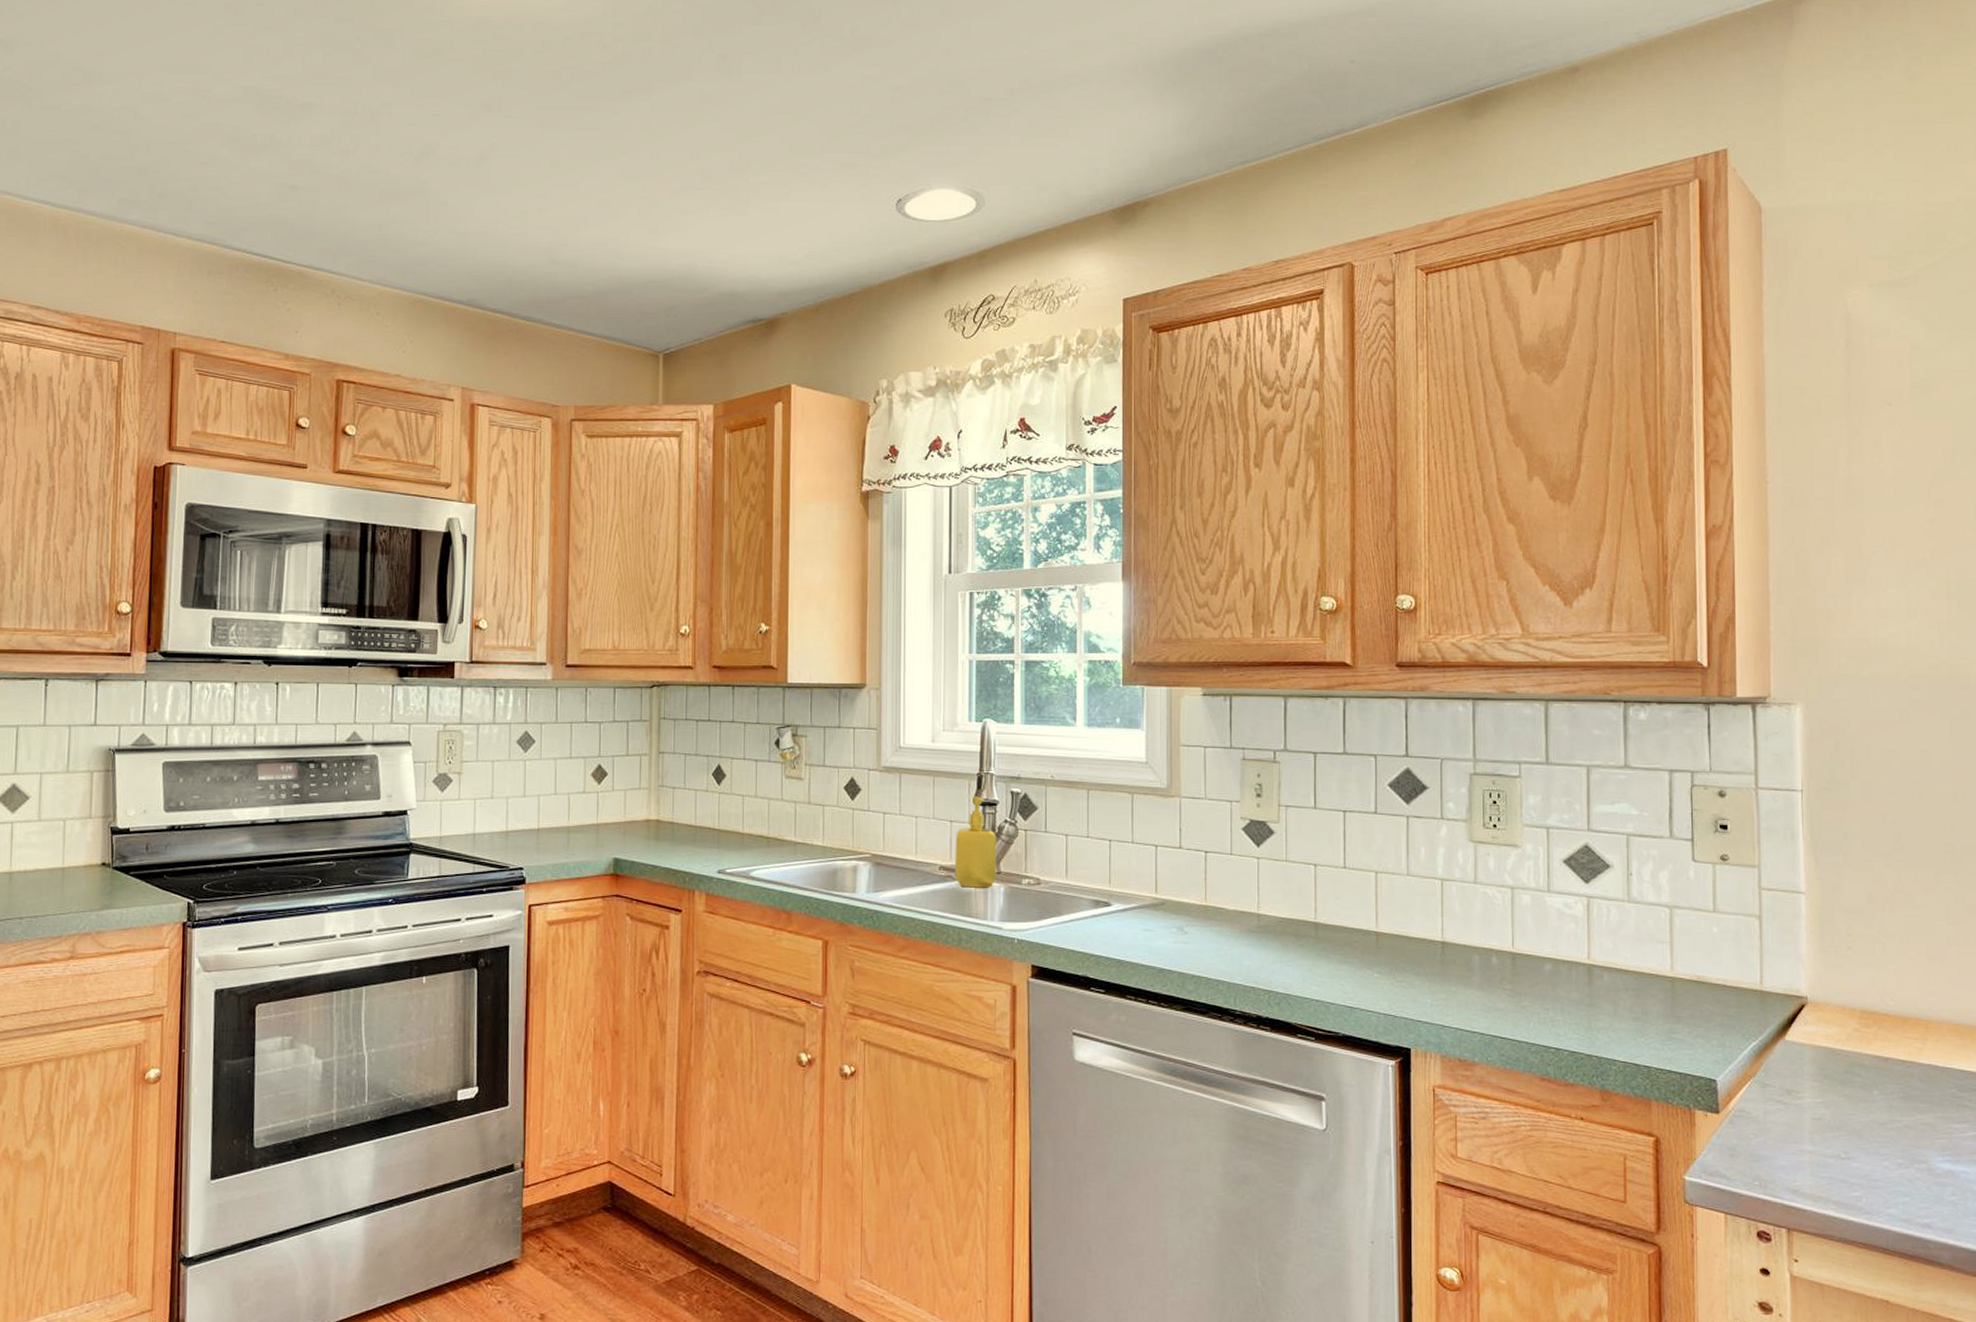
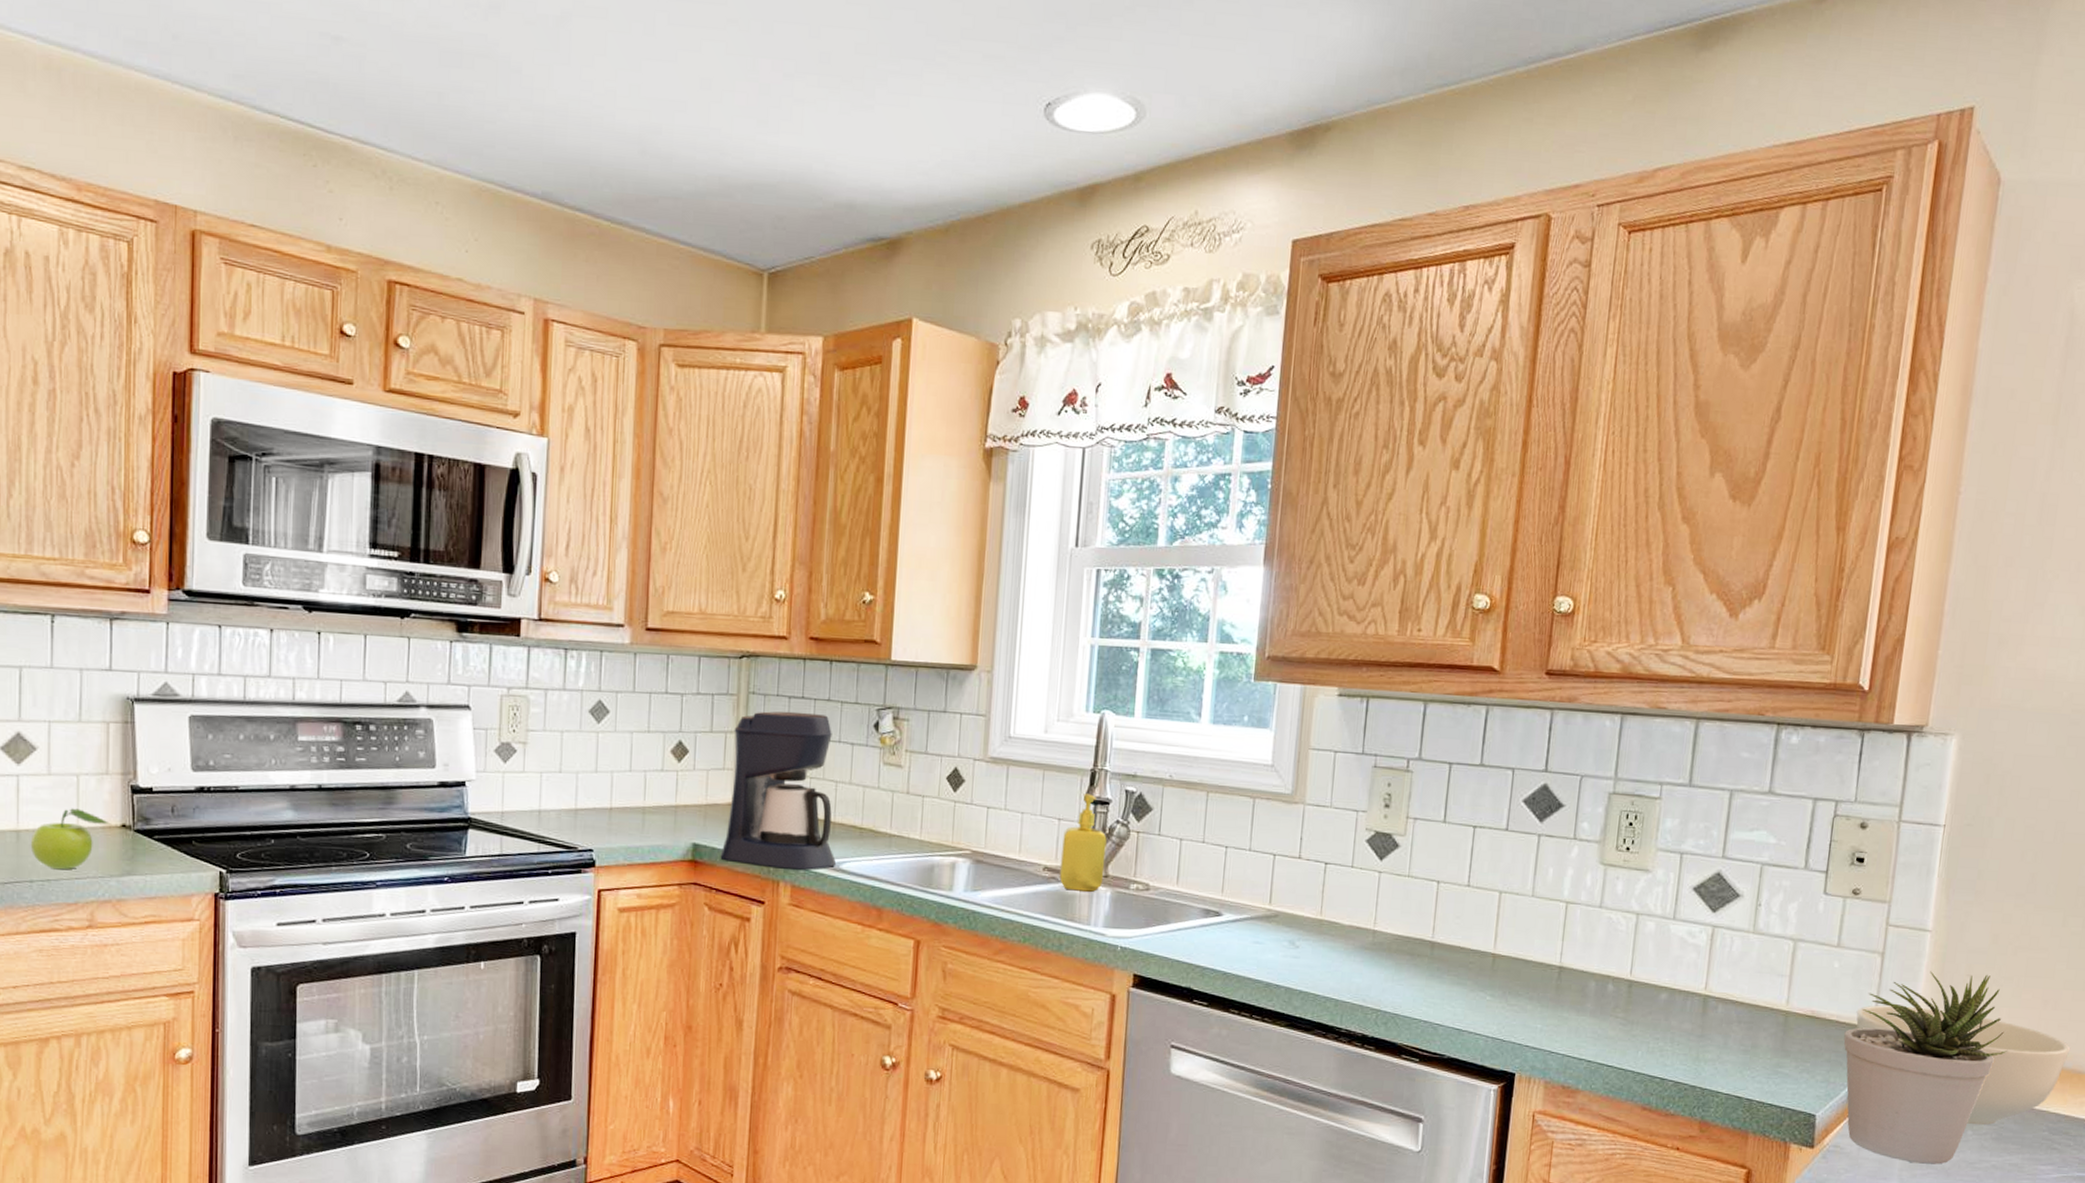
fruit: none [21,850,92,907] -> present [30,808,111,870]
coffee maker: none [639,733,746,880] -> present [720,711,836,871]
potted plant: none [1733,932,1901,1126] -> present [1843,971,2008,1165]
bowl: none [1742,967,1965,1085] -> present [1856,1005,2071,1126]

